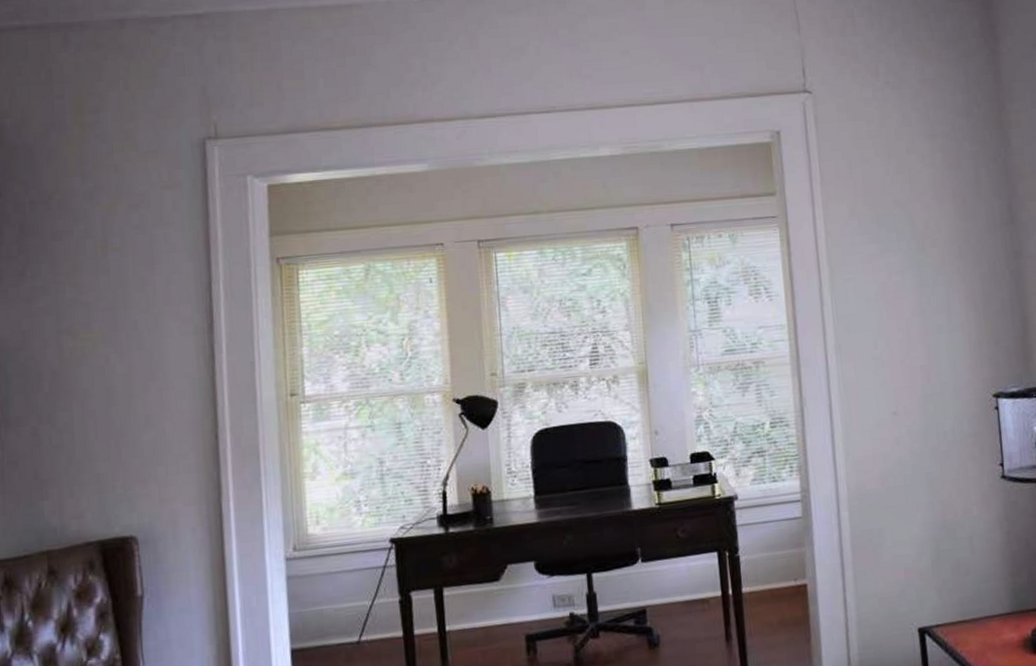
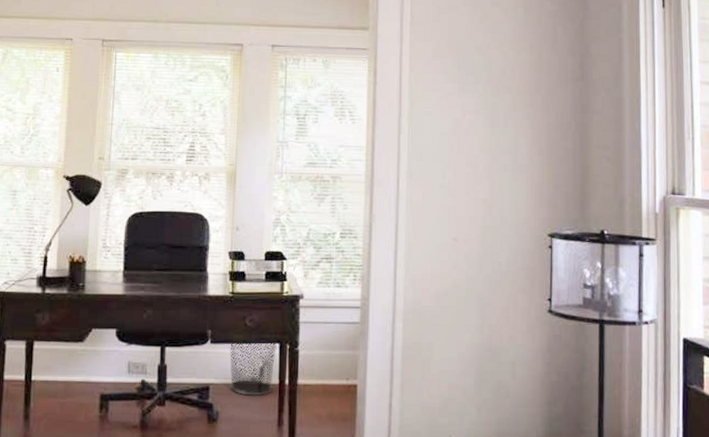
waste bin: none [663,552,715,614] -> present [230,342,276,396]

